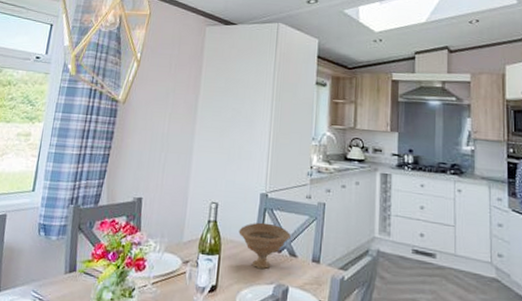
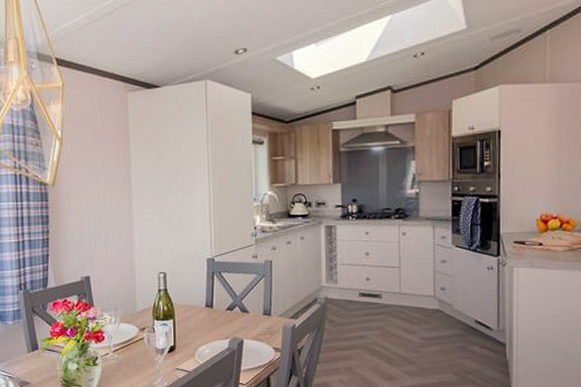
bowl: present [238,222,291,269] -> none [189,285,240,326]

